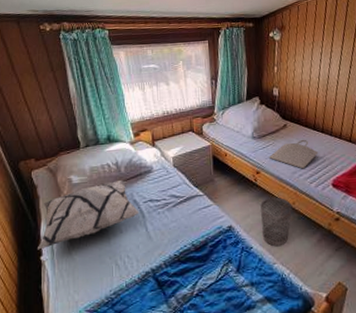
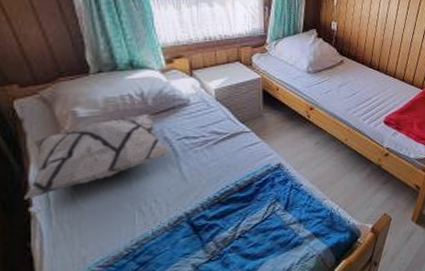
wastebasket: present [260,197,293,247] -> none [313,133,345,183]
tote bag: present [269,139,319,169] -> none [324,76,373,106]

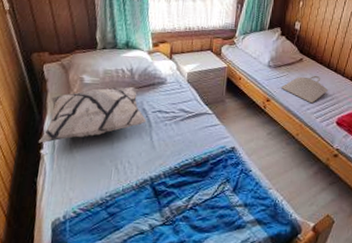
tote bag: none [324,76,373,106] -> present [281,75,329,104]

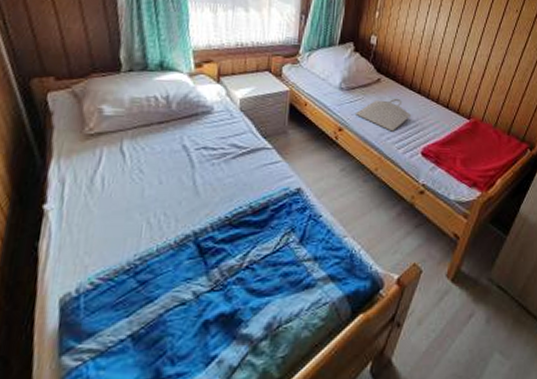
decorative pillow: present [39,87,147,143] -> none [41,119,188,196]

